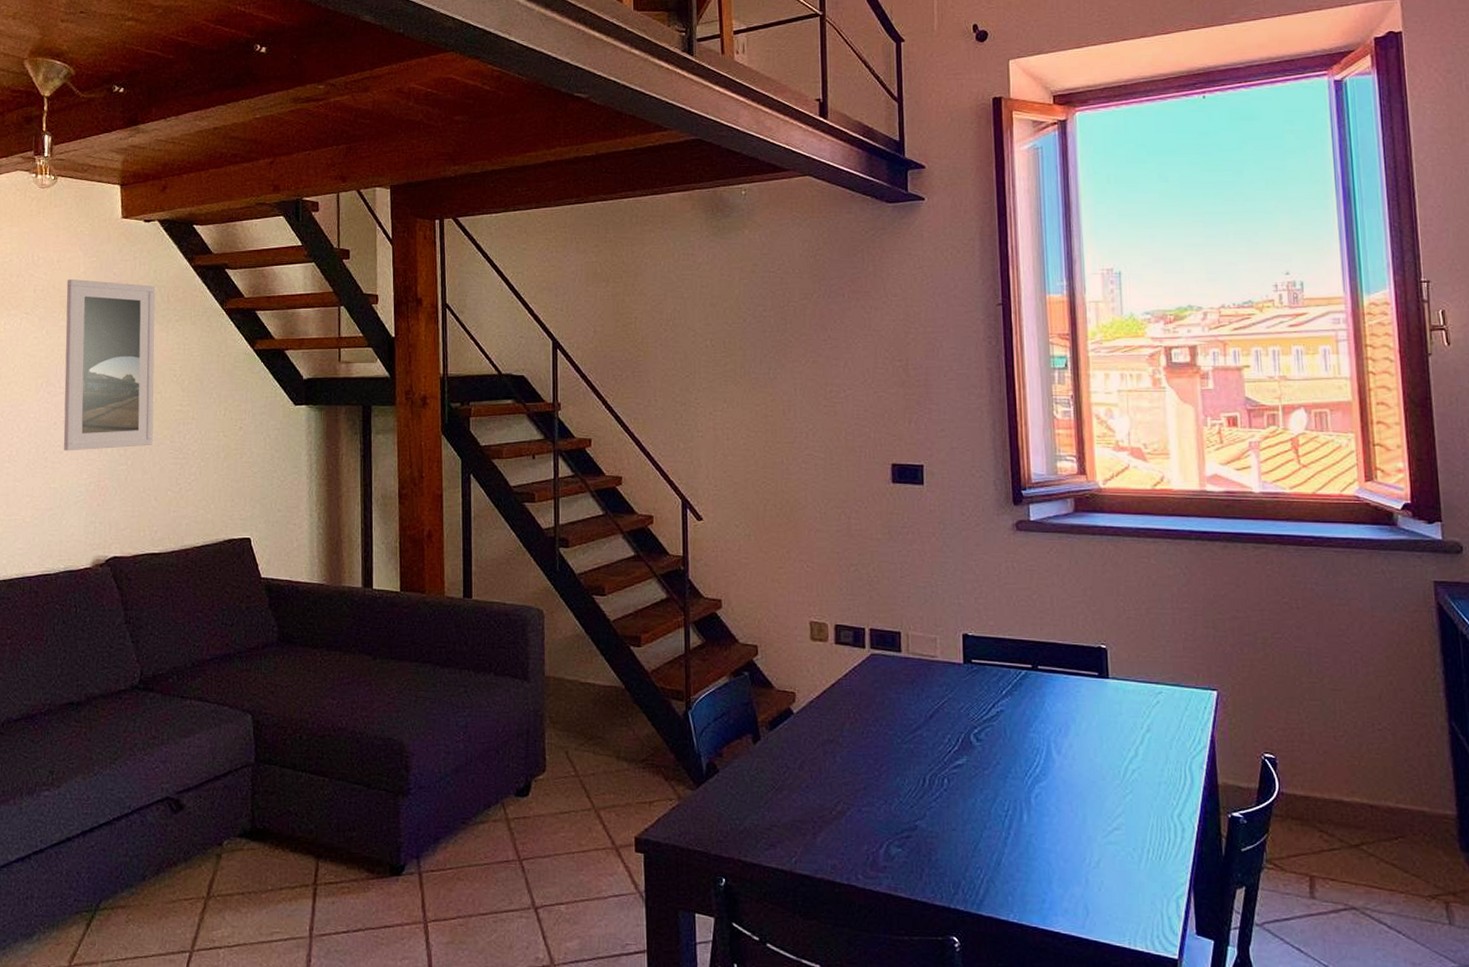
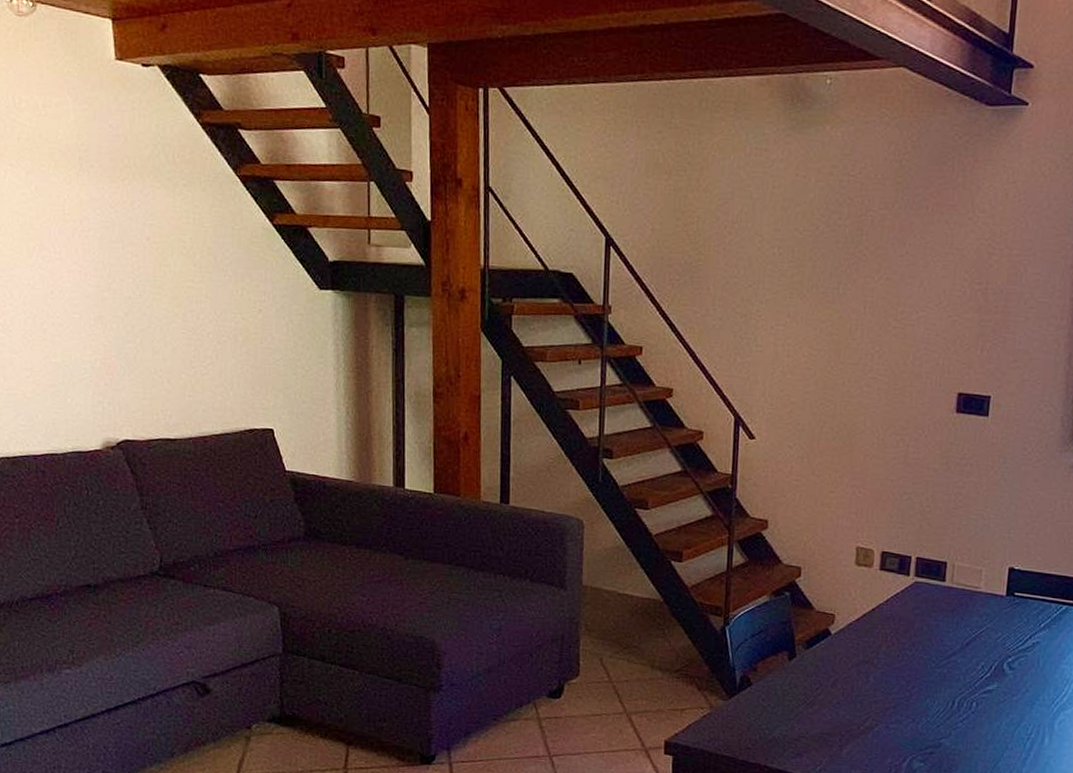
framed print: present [63,279,156,451] -> none [55,129,163,324]

